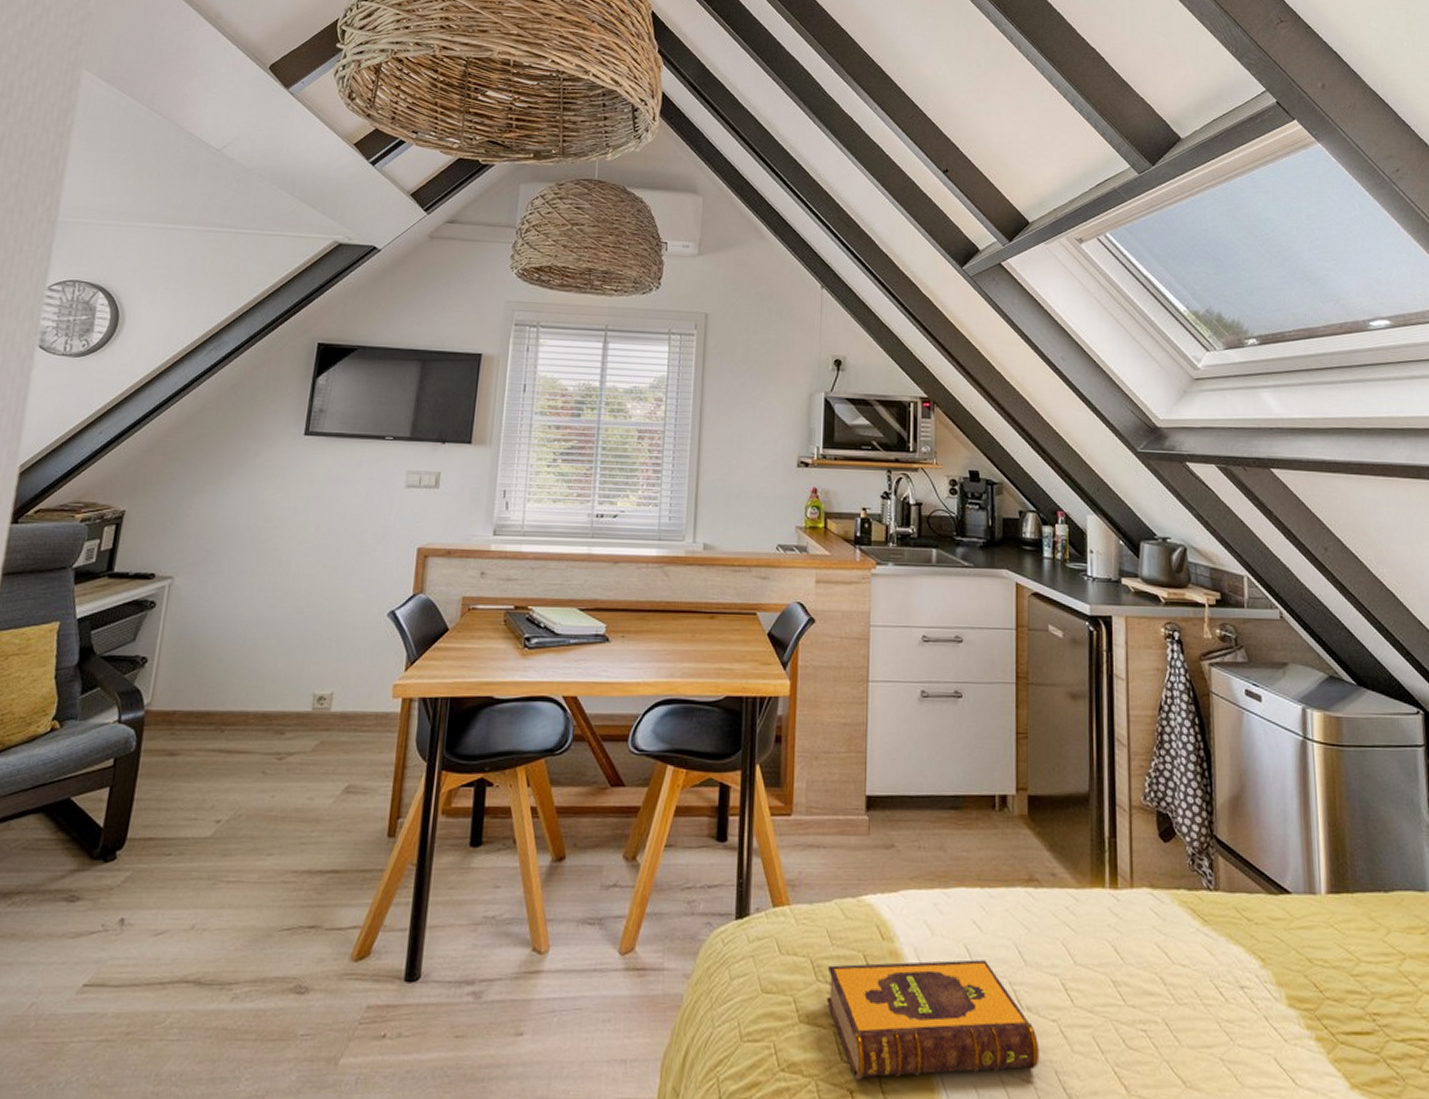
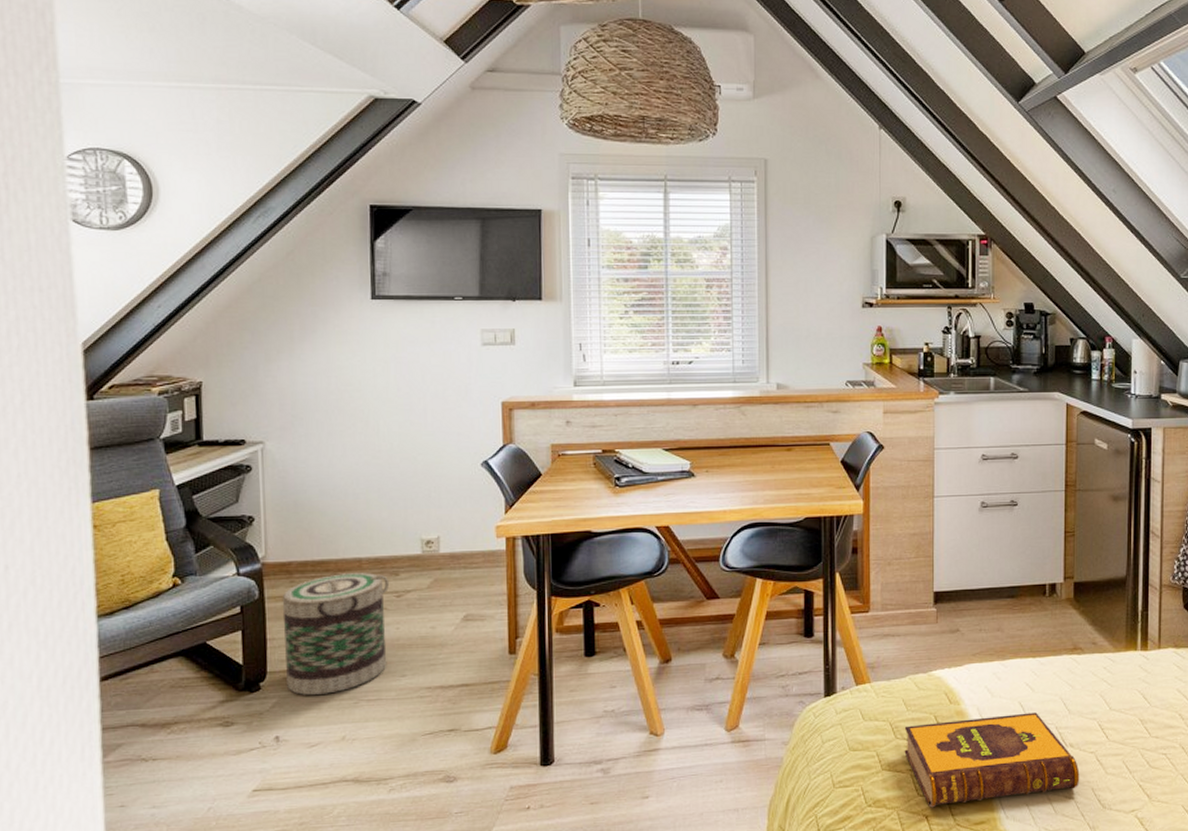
basket: none [144,728,274,871] -> present [282,573,390,695]

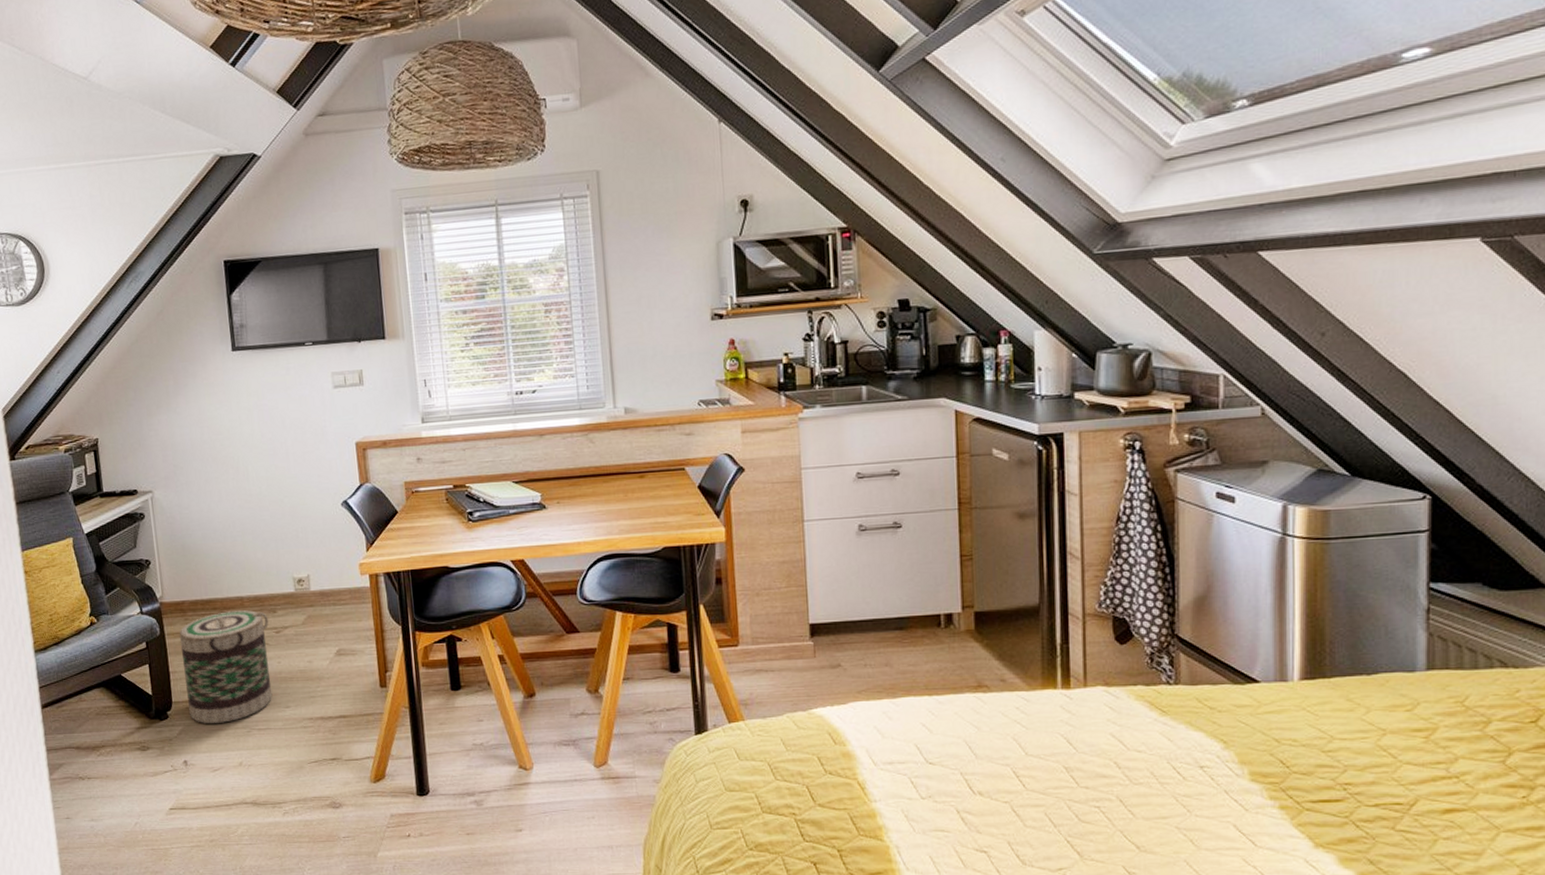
hardback book: present [904,712,1080,808] -> none [784,756,993,855]

